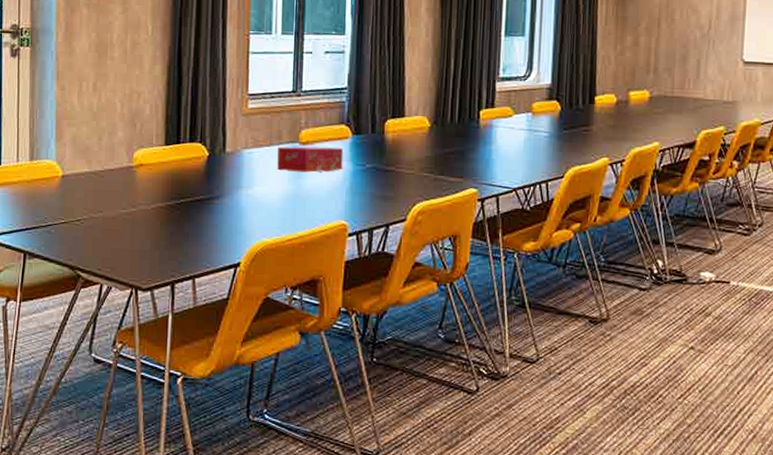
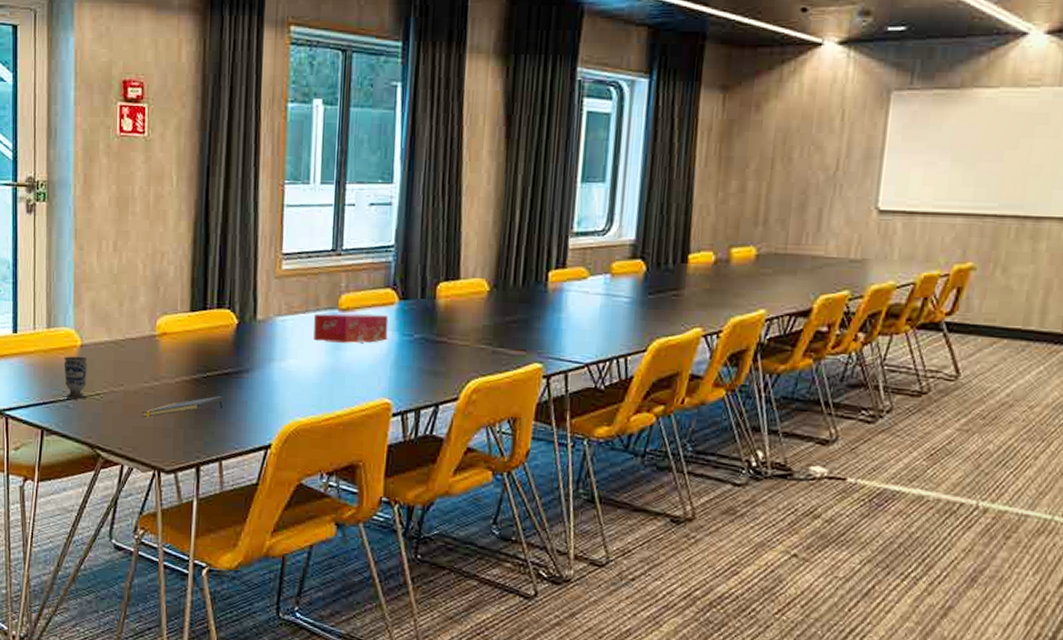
cup: none [46,186,69,225] -> present [64,356,88,400]
notepad: none [120,220,197,241] -> present [142,396,224,418]

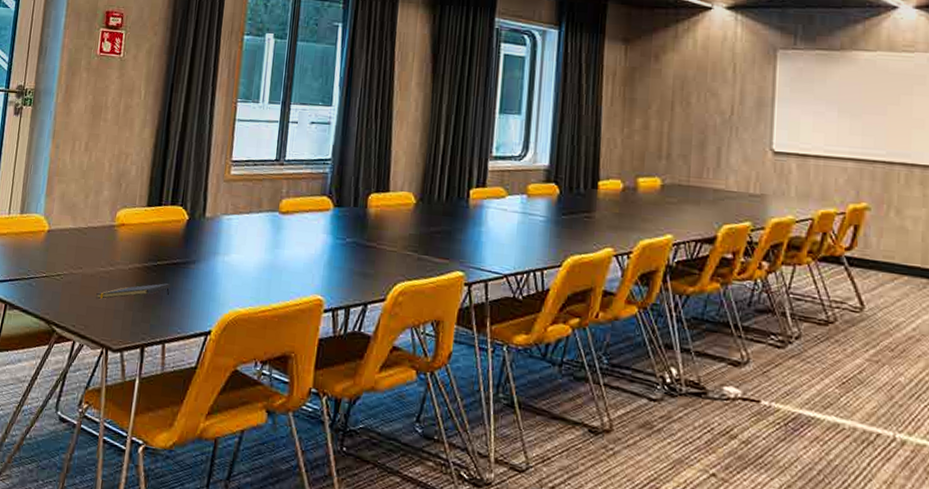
cup: present [64,356,88,400] -> none [29,239,53,279]
tissue box: present [313,313,389,343] -> none [255,215,324,244]

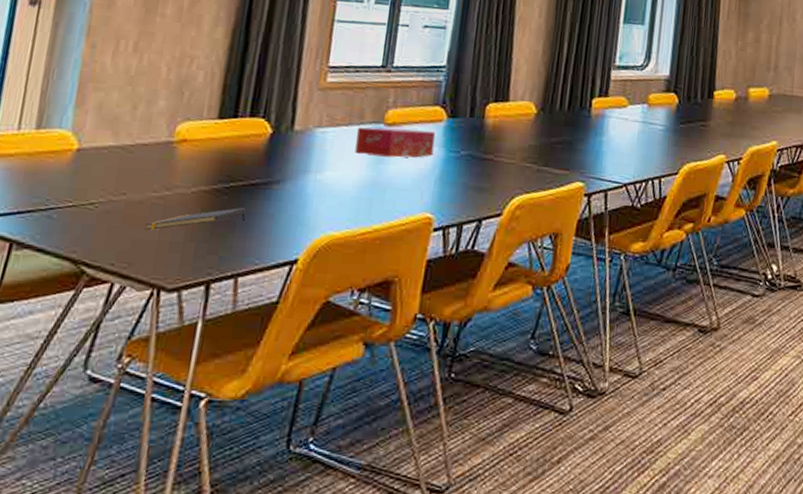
tissue box: none [255,215,324,244] -> present [355,127,436,158]

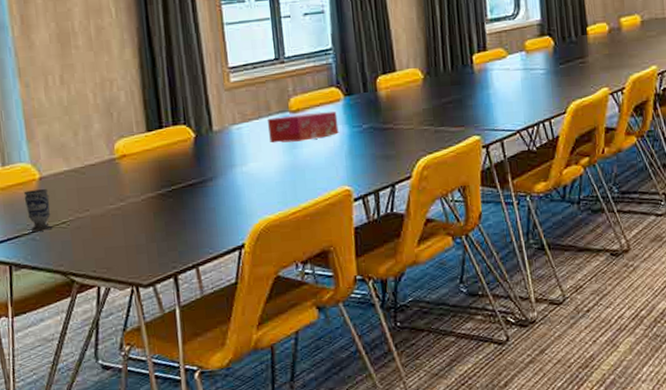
cup: none [48,161,84,209] -> present [23,189,53,232]
notepad: present [145,208,248,231] -> none [112,207,192,239]

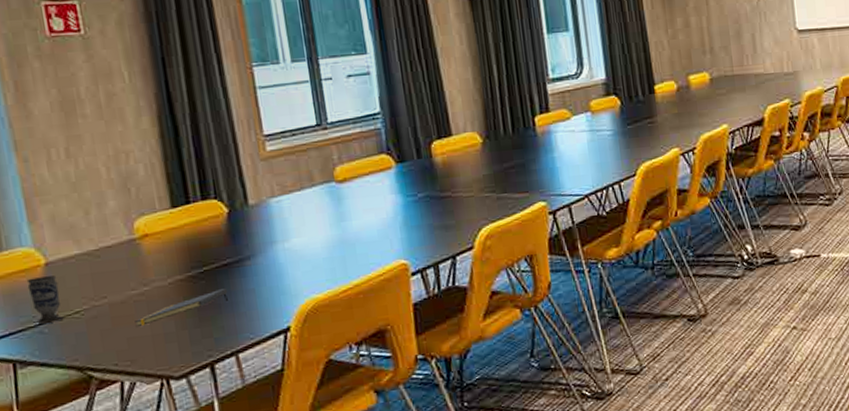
notepad: none [112,207,192,239] -> present [135,289,228,328]
tissue box: present [268,111,339,144] -> none [311,180,392,217]

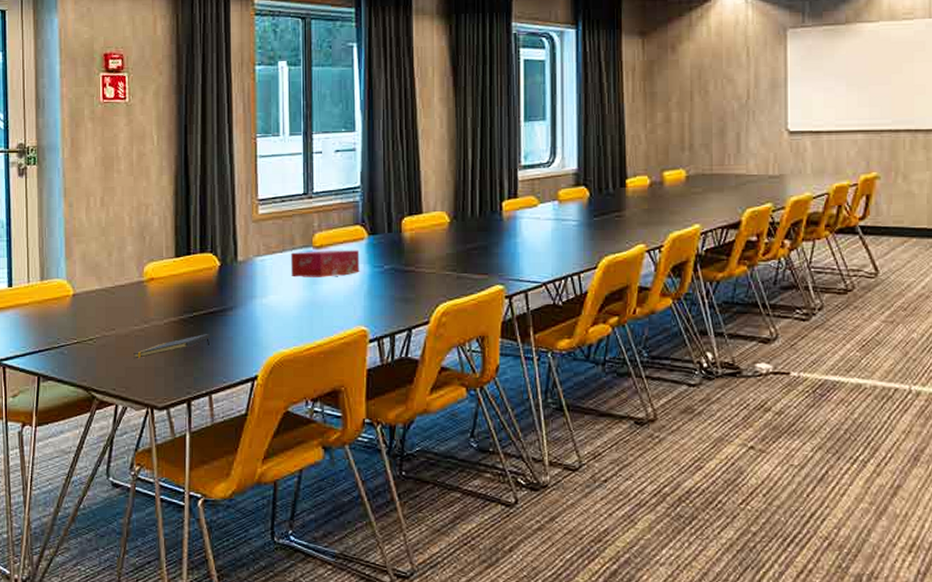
cup: present [26,276,64,324] -> none [57,306,80,346]
tissue box: none [311,180,392,217] -> present [291,250,360,278]

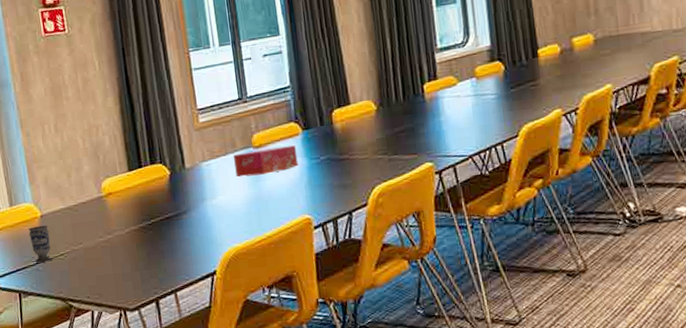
cup: none [57,306,80,346] -> present [28,225,53,263]
notepad: present [133,334,211,359] -> none [102,238,170,268]

